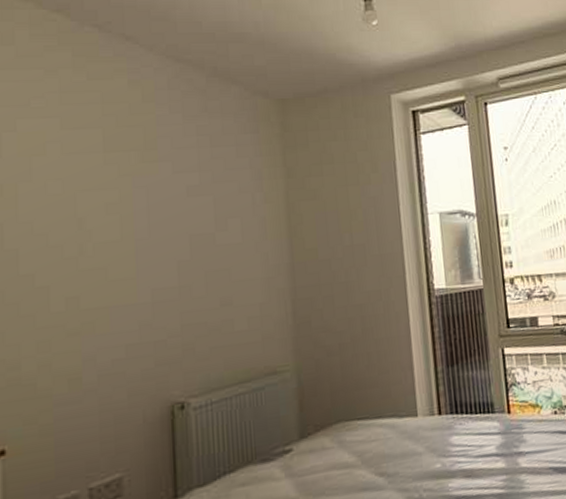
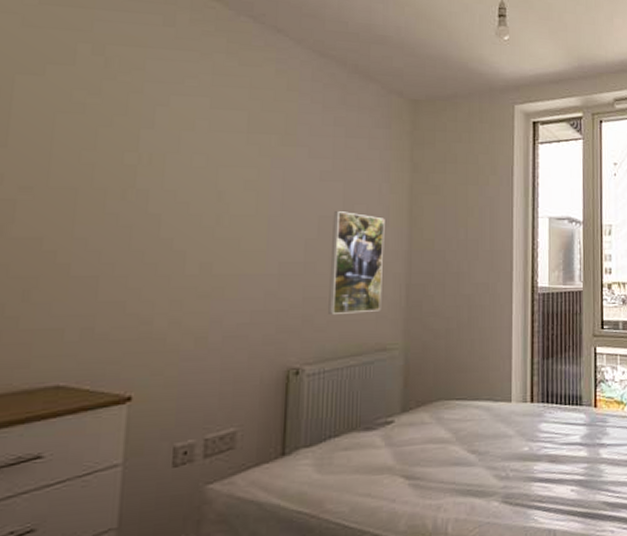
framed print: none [205,227,267,340] -> present [328,211,385,314]

